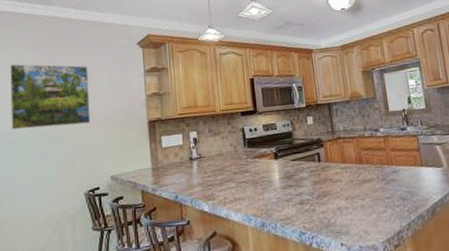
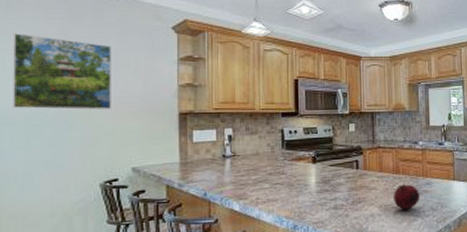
fruit: none [359,174,388,202] -> present [394,184,421,210]

